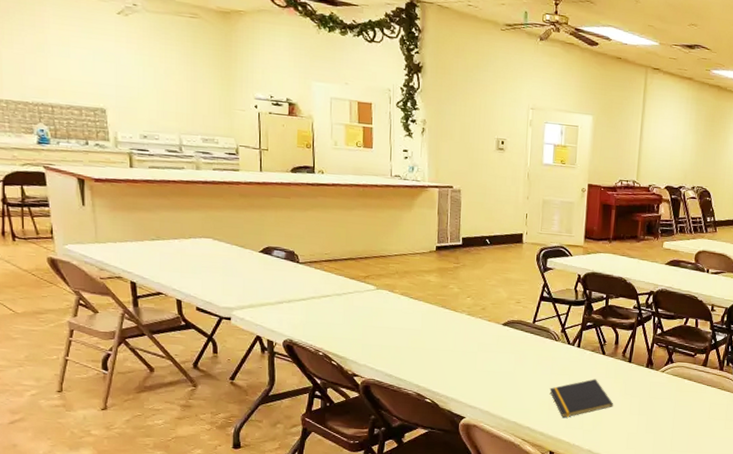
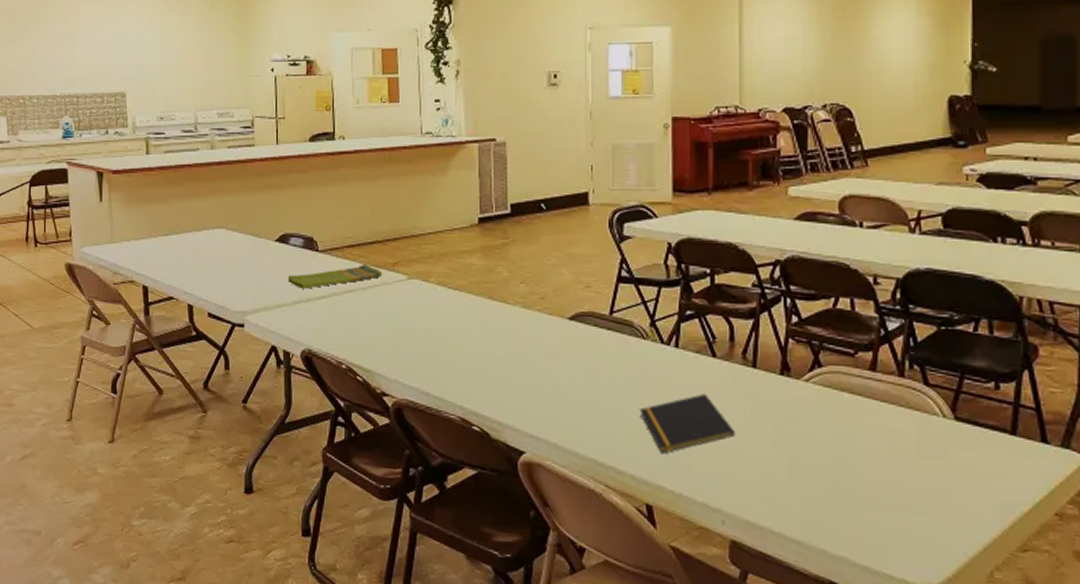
dish towel: none [271,275,355,292] -> present [287,263,383,289]

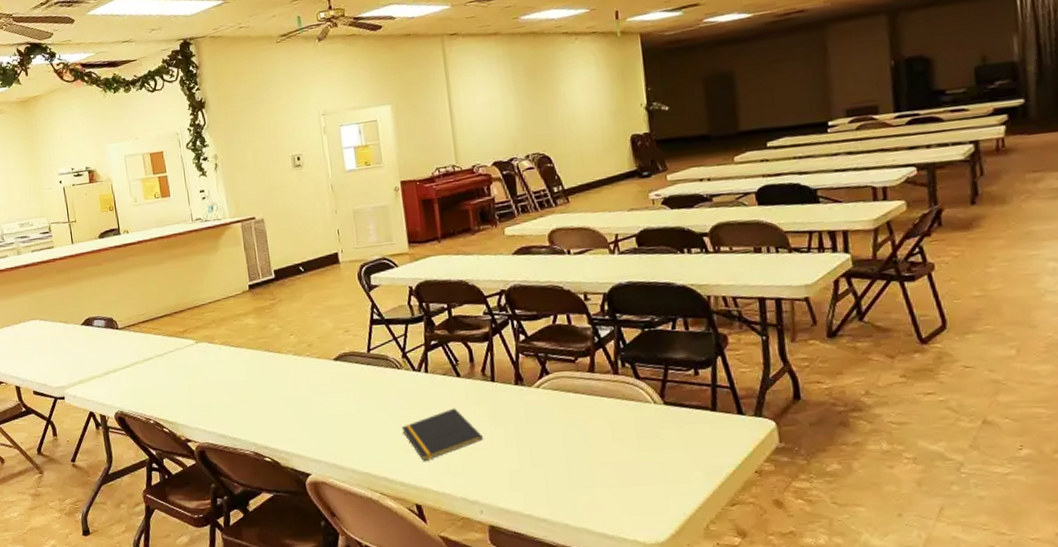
dish towel: present [287,263,383,289] -> none [95,334,175,362]

